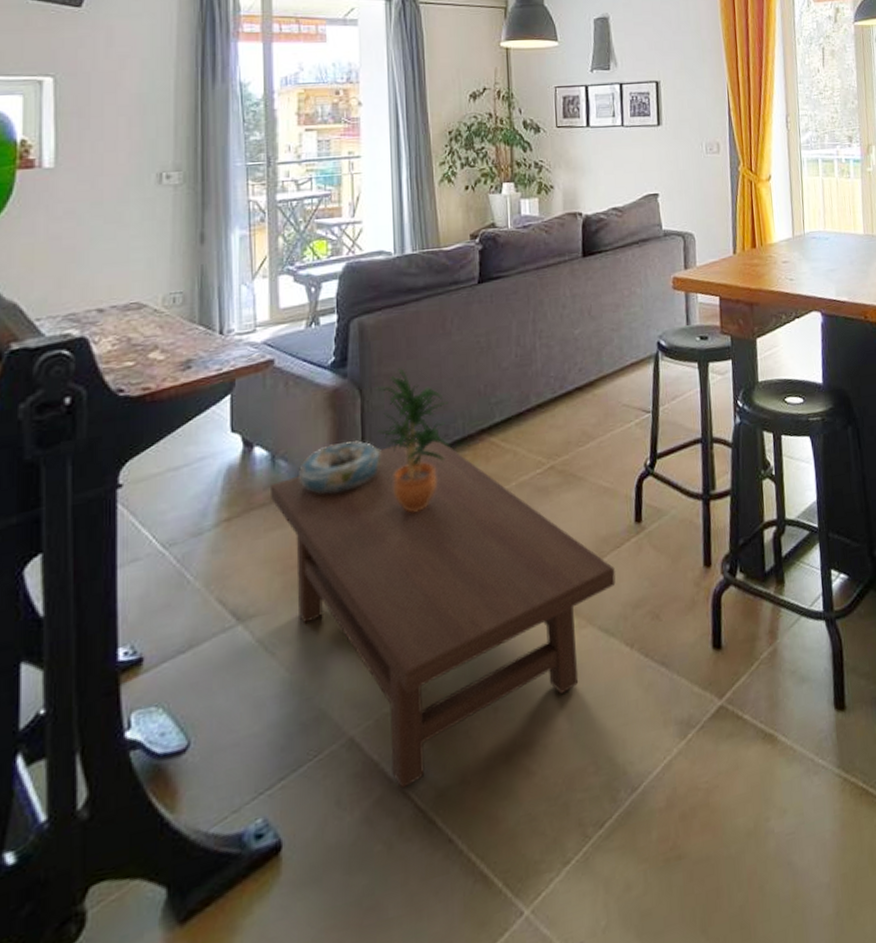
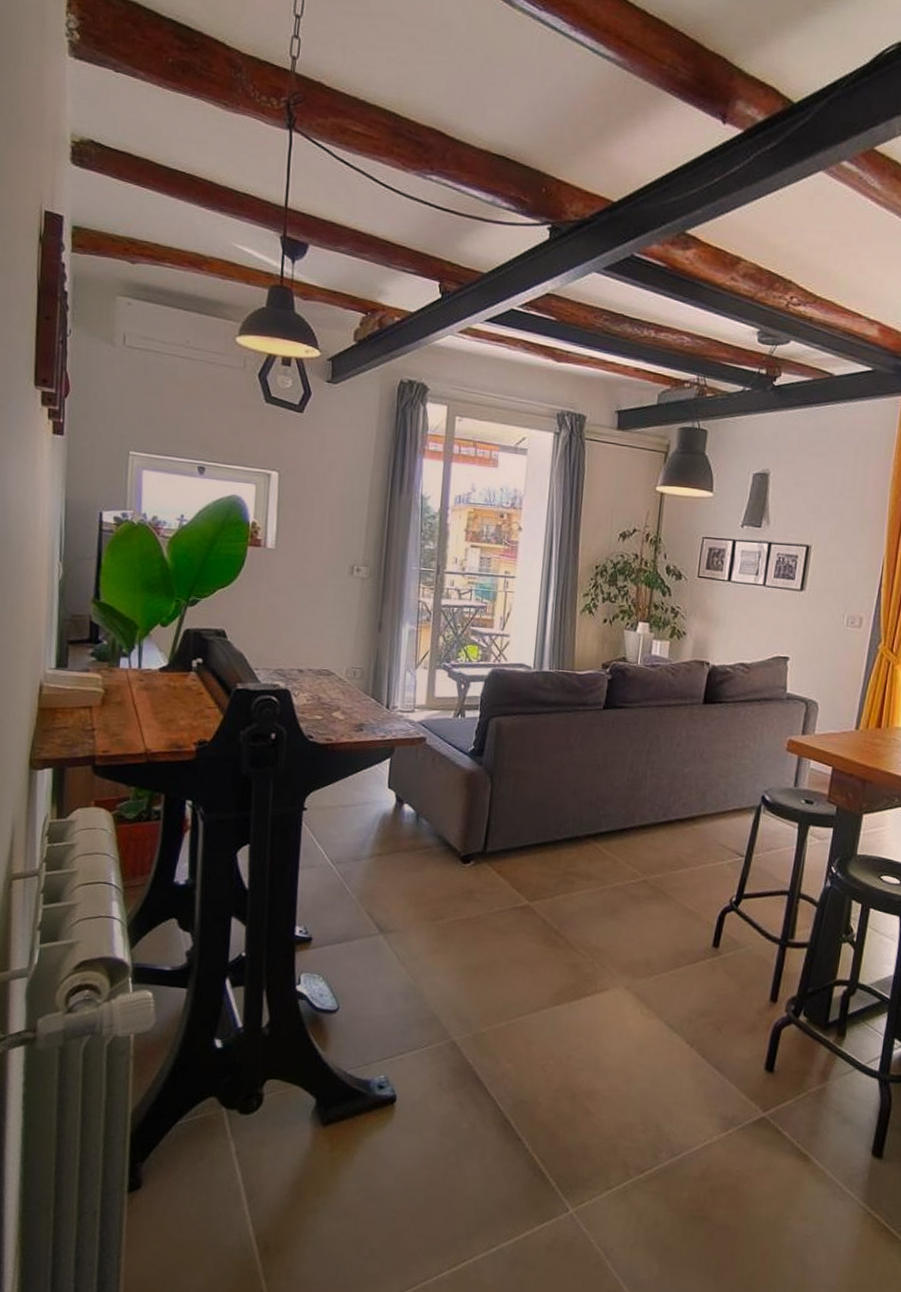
coffee table: present [271,438,616,789] -> none [413,828,687,1091]
decorative bowl: present [299,441,381,494] -> none [436,816,503,856]
potted plant: present [375,368,451,513] -> none [502,767,564,888]

